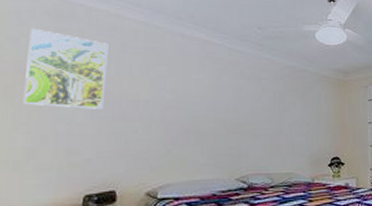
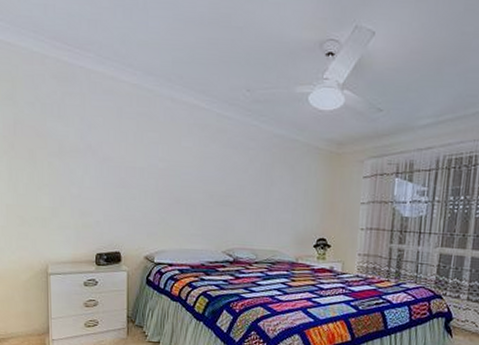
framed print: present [23,29,109,109] -> none [42,93,107,175]

